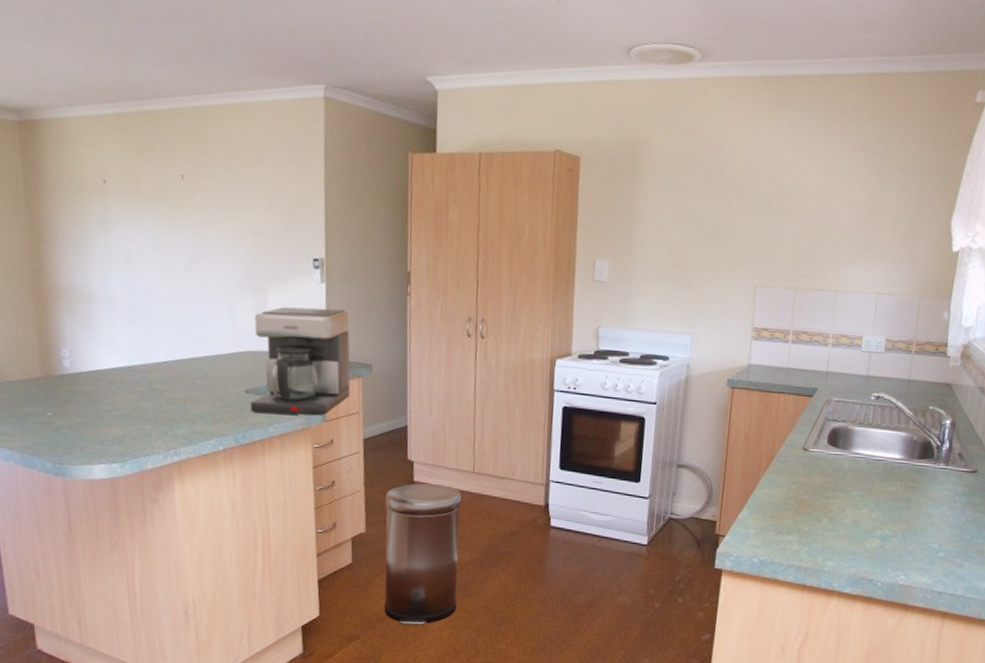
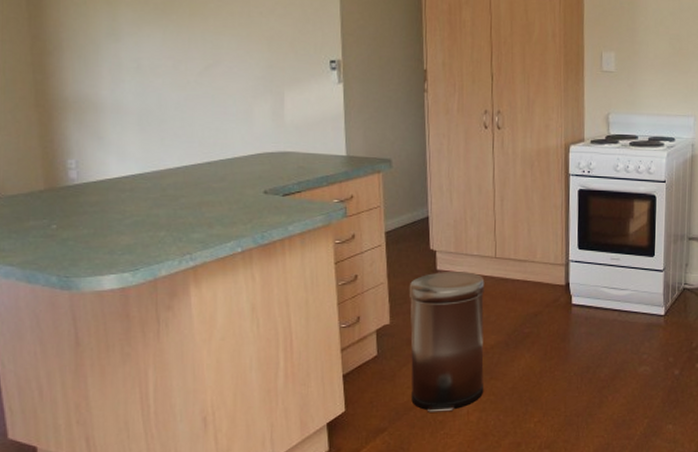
coffee maker: present [250,306,351,416] -> none [268,107,370,213]

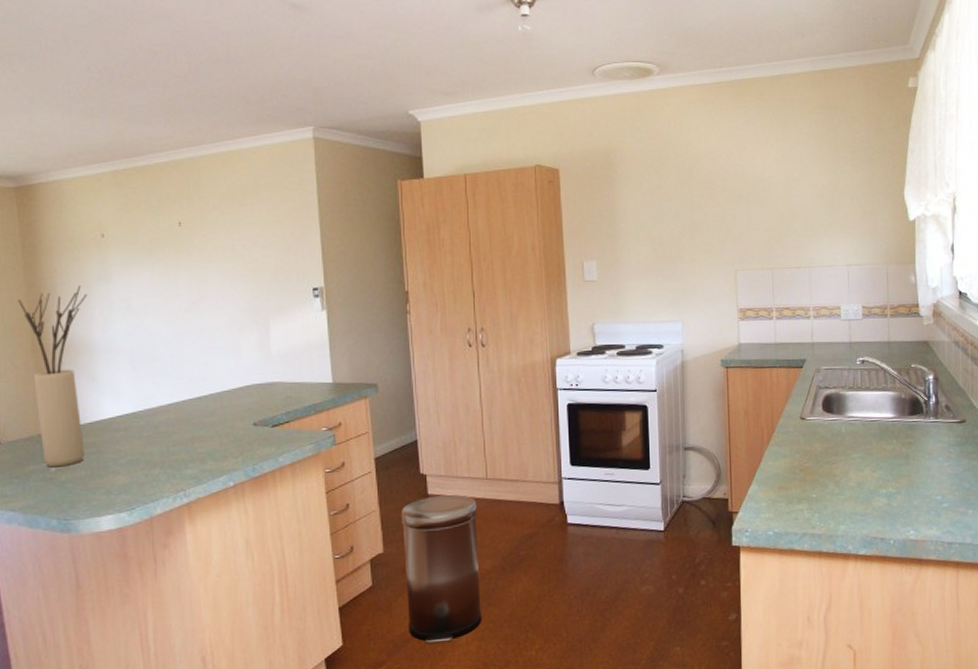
vase: none [21,41,95,224] -> present [18,284,88,468]

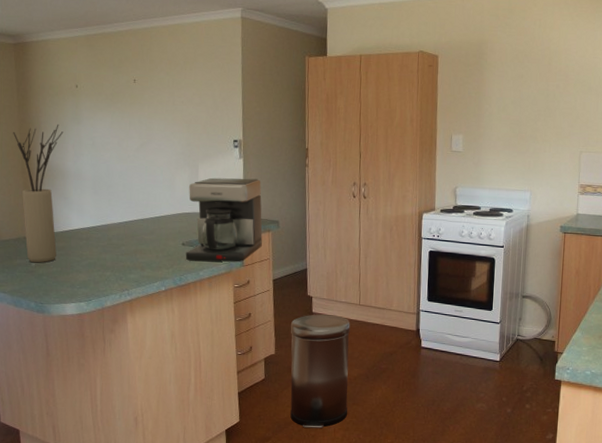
coffee maker: none [258,334,358,445] -> present [185,177,263,262]

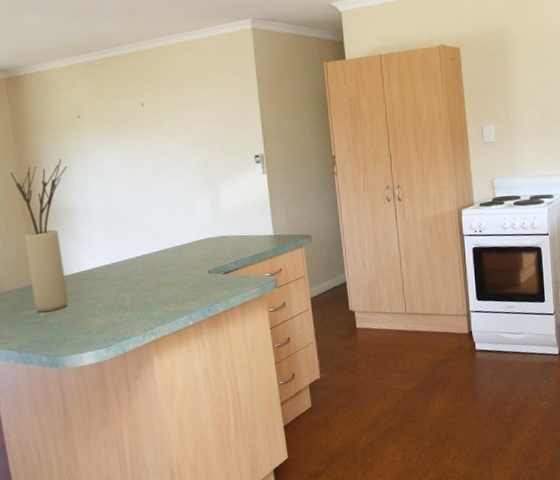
coffee maker: present [185,177,263,262] -> none [211,193,295,289]
pedal bin: present [290,314,350,429] -> none [334,327,405,456]

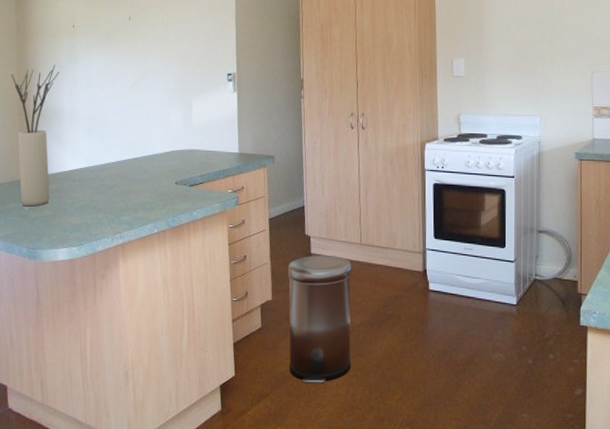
pedal bin: none [334,327,405,456] -> present [287,255,352,384]

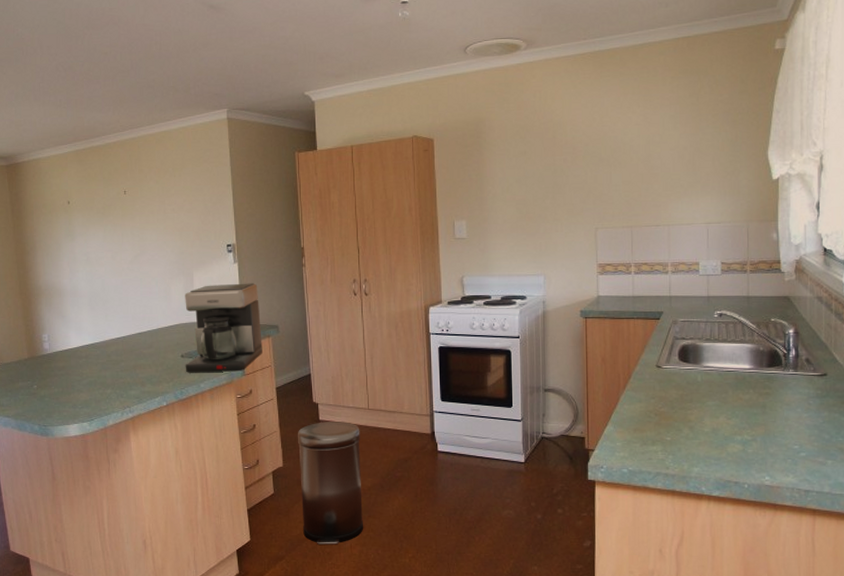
vase: present [11,64,60,207] -> none [9,242,58,385]
coffee maker: none [178,112,258,201] -> present [185,283,262,373]

